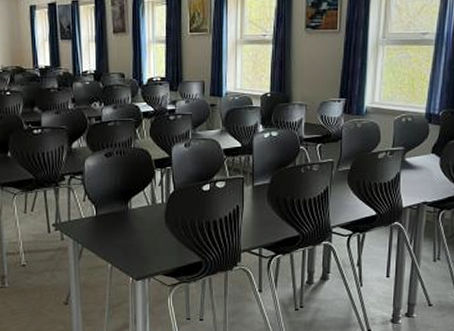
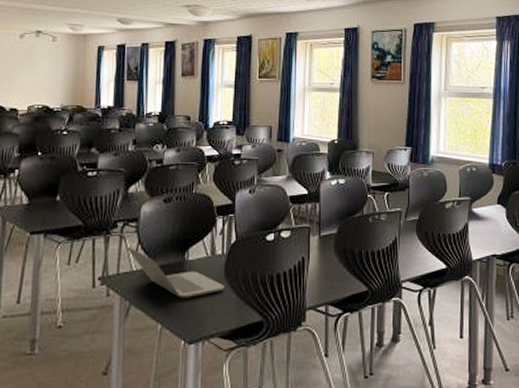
laptop: none [75,196,166,242] -> present [126,246,225,298]

